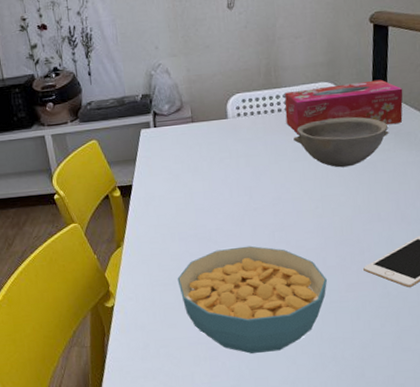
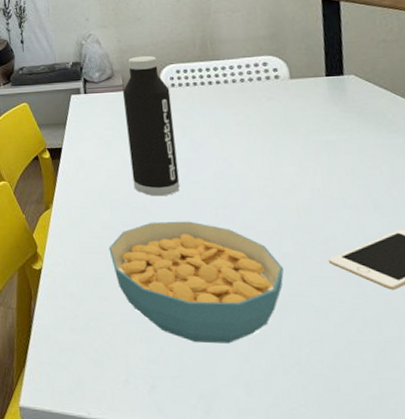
water bottle: none [191,85,243,225] -> present [122,55,180,196]
tissue box: present [284,79,403,135] -> none [223,54,366,109]
bowl: present [293,116,389,168] -> none [235,92,350,146]

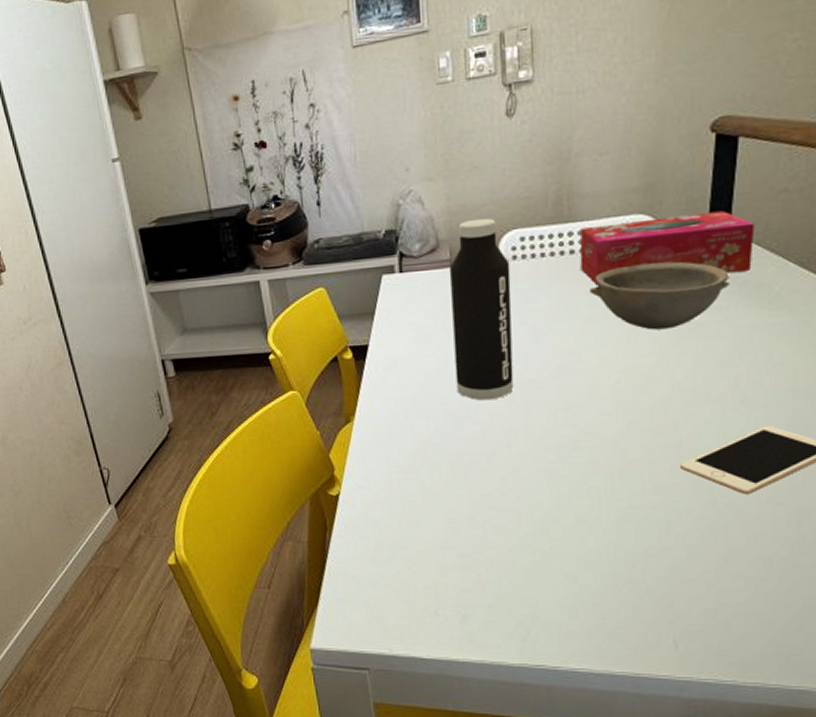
cereal bowl: present [109,221,284,344] -> none [422,428,628,567]
tissue box: none [223,54,366,109] -> present [579,210,755,286]
bowl: none [235,92,350,146] -> present [590,261,730,330]

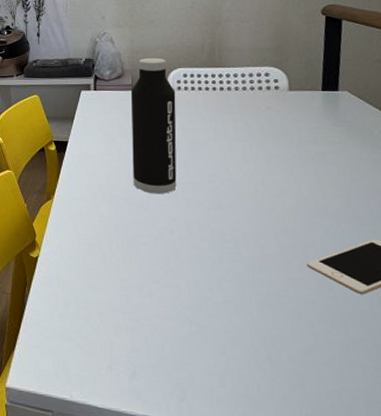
tissue box: present [579,210,755,286] -> none [227,70,357,118]
bowl: present [590,261,730,330] -> none [235,103,340,154]

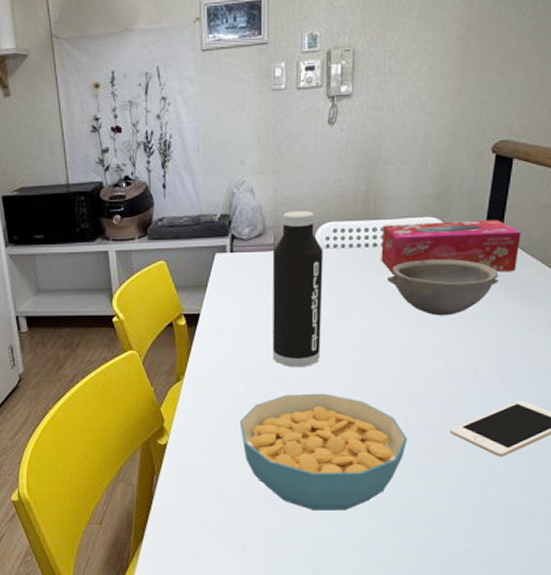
cereal bowl: none [104,218,266,337] -> present [239,393,408,512]
tissue box: none [227,70,357,118] -> present [381,219,521,275]
bowl: none [235,103,340,154] -> present [387,259,499,316]

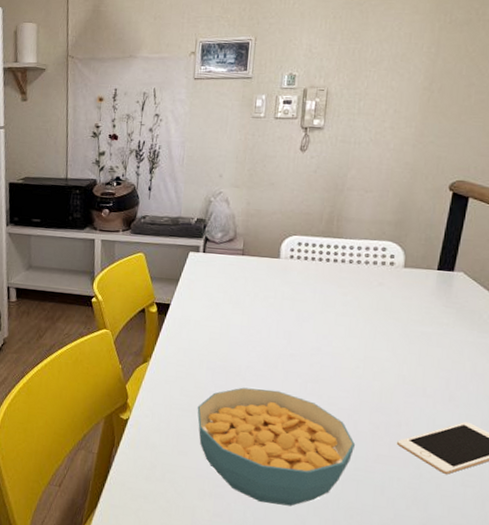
water bottle: present [272,210,324,368] -> none [233,222,288,364]
tissue box: present [381,219,521,275] -> none [340,244,474,299]
bowl: present [387,259,499,316] -> none [345,278,451,333]

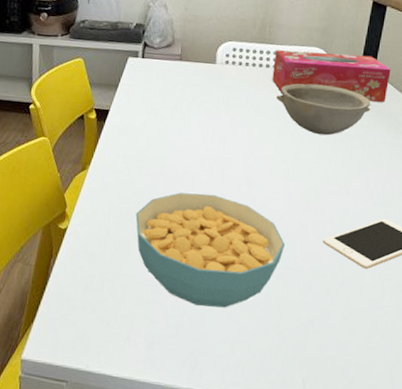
tissue box: none [340,244,474,299] -> present [272,50,391,102]
bowl: none [345,278,451,333] -> present [276,83,371,136]

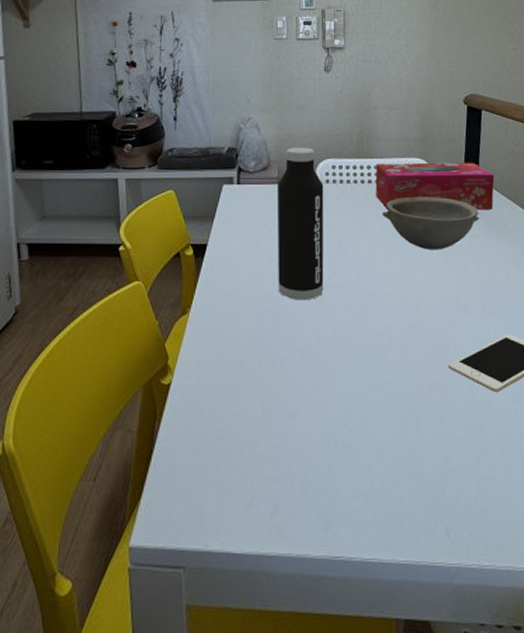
cereal bowl: present [135,192,286,308] -> none [246,327,410,457]
water bottle: none [171,28,223,169] -> present [277,147,324,301]

